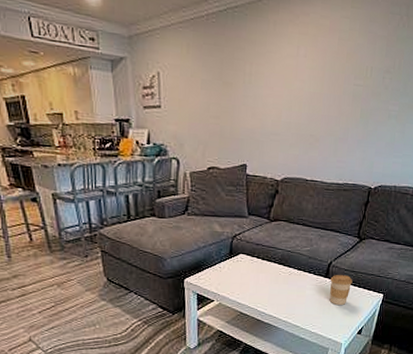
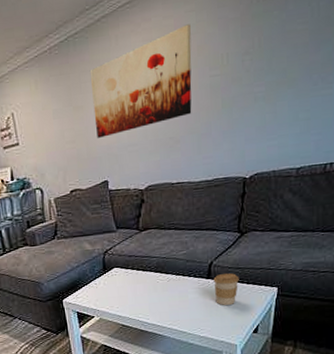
wall art: none [242,29,344,120] -> present [89,24,192,138]

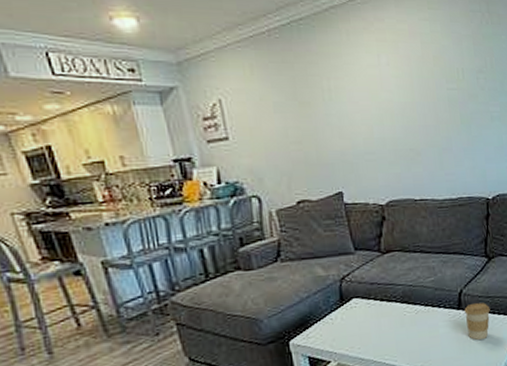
wall art: present [89,24,192,138] -> none [317,32,431,141]

